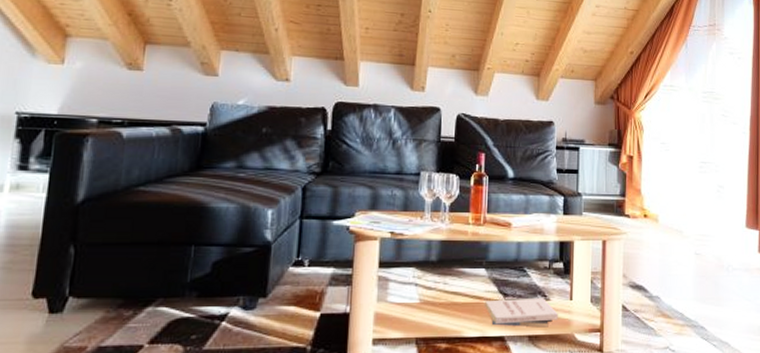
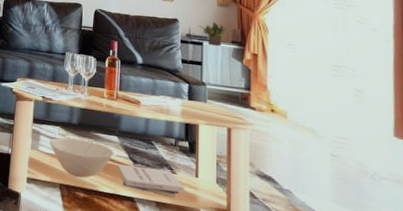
bowl: none [401,279,481,325] -> present [49,137,114,178]
potted plant: none [574,122,604,151] -> present [198,21,227,47]

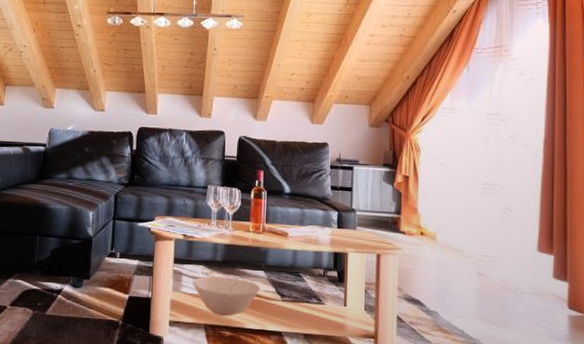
books: present [117,164,184,198] -> none [264,299,332,329]
potted plant: present [198,21,227,47] -> none [348,143,378,170]

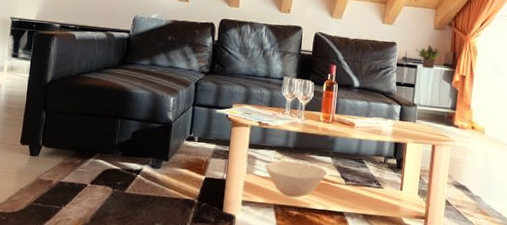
potted plant: none [348,143,378,170] -> present [414,44,441,69]

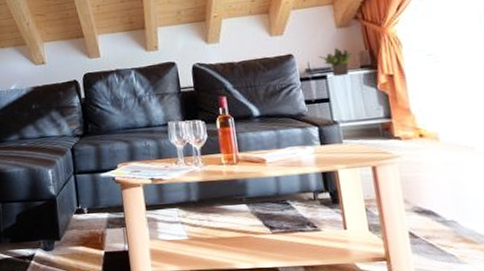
bowl: present [264,160,327,197] -> none [169,216,246,259]

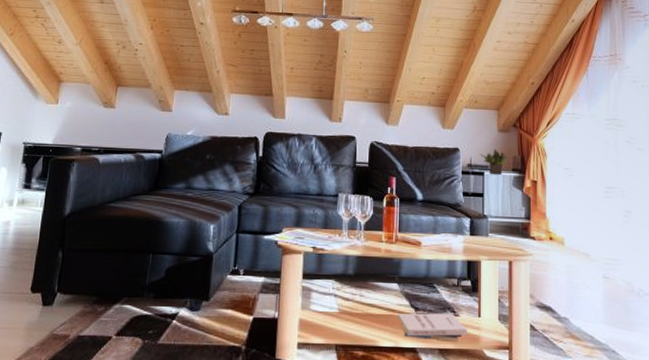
books: none [252,228,334,258] -> present [398,312,467,342]

